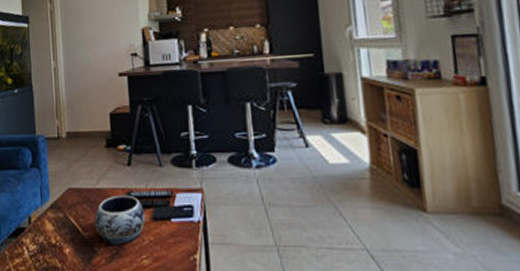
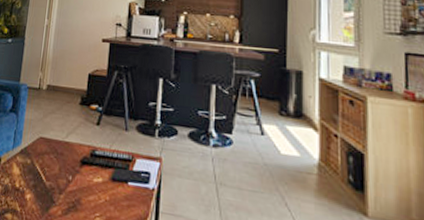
decorative bowl: present [94,195,145,245] -> none [57,151,105,200]

